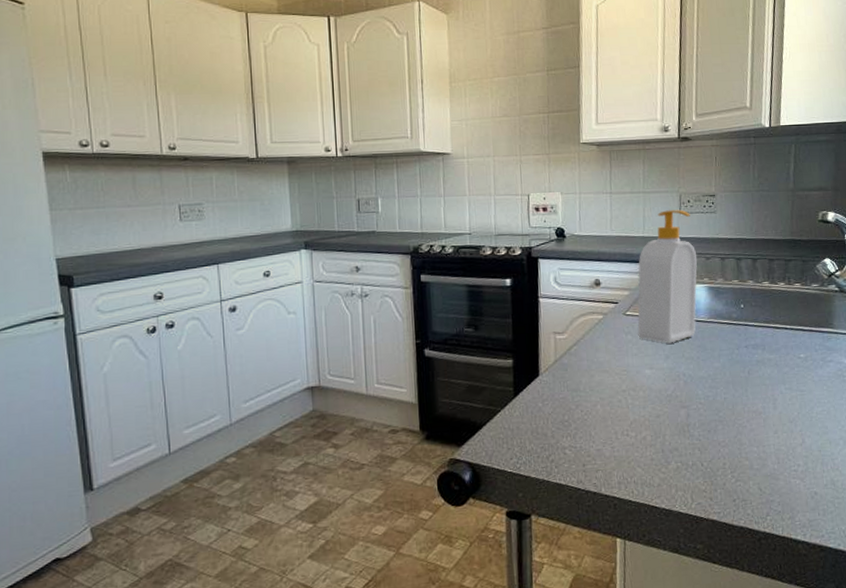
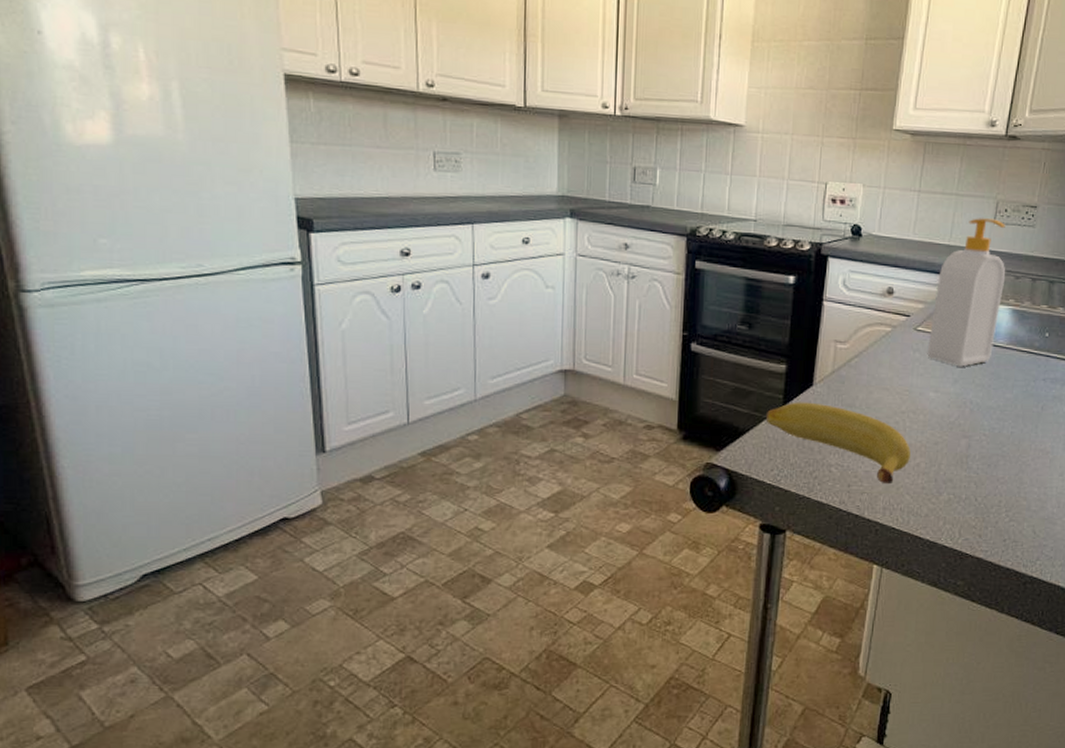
banana: none [499,391,636,460] -> present [765,402,911,485]

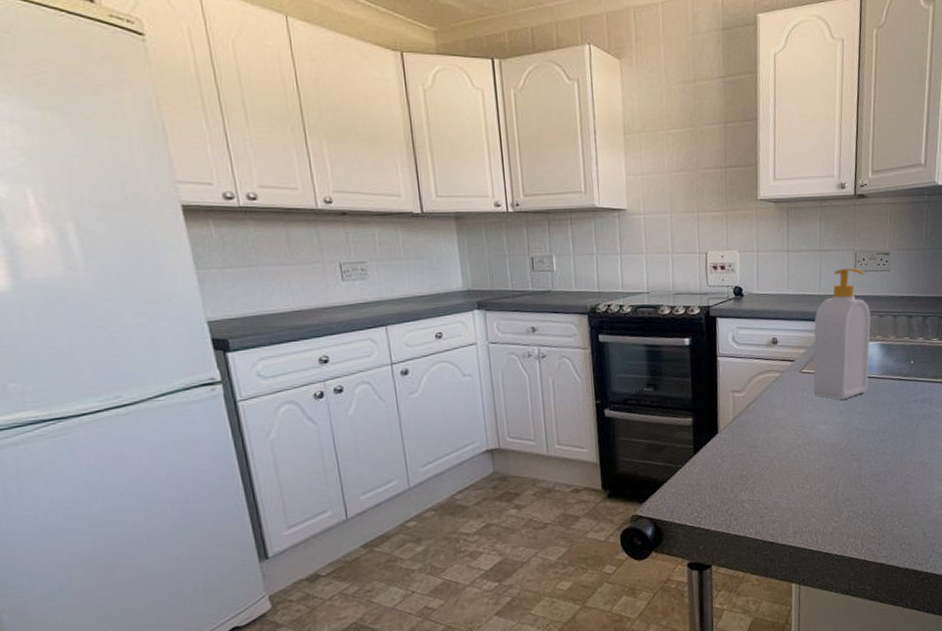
banana: present [765,402,911,485] -> none [679,448,811,511]

